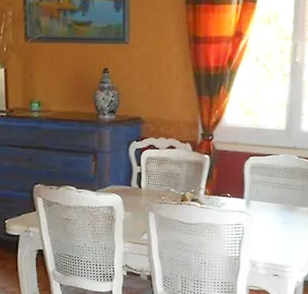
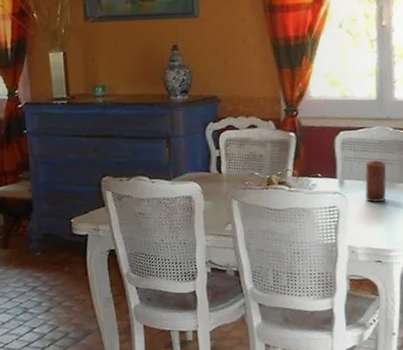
candle: none [268,184,289,223] -> present [364,159,387,203]

